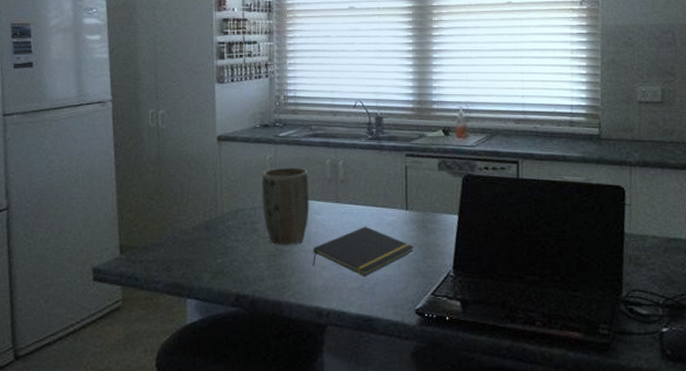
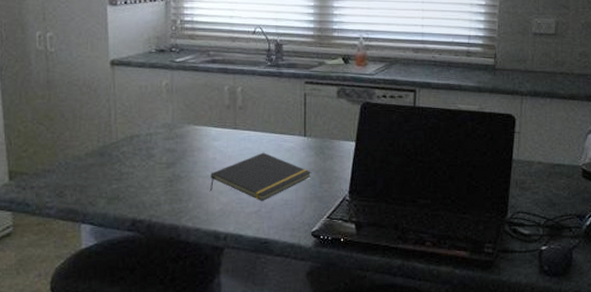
plant pot: present [262,167,310,245] -> none [158,93,207,171]

